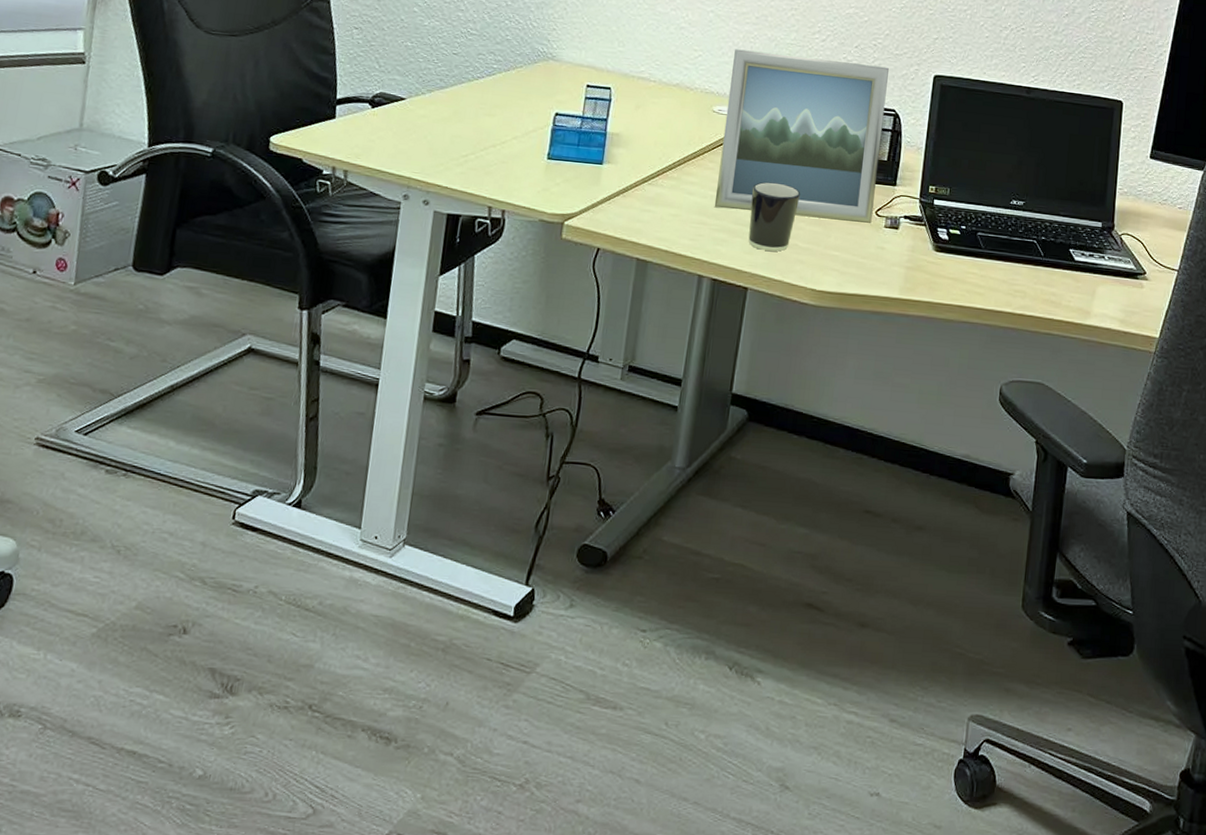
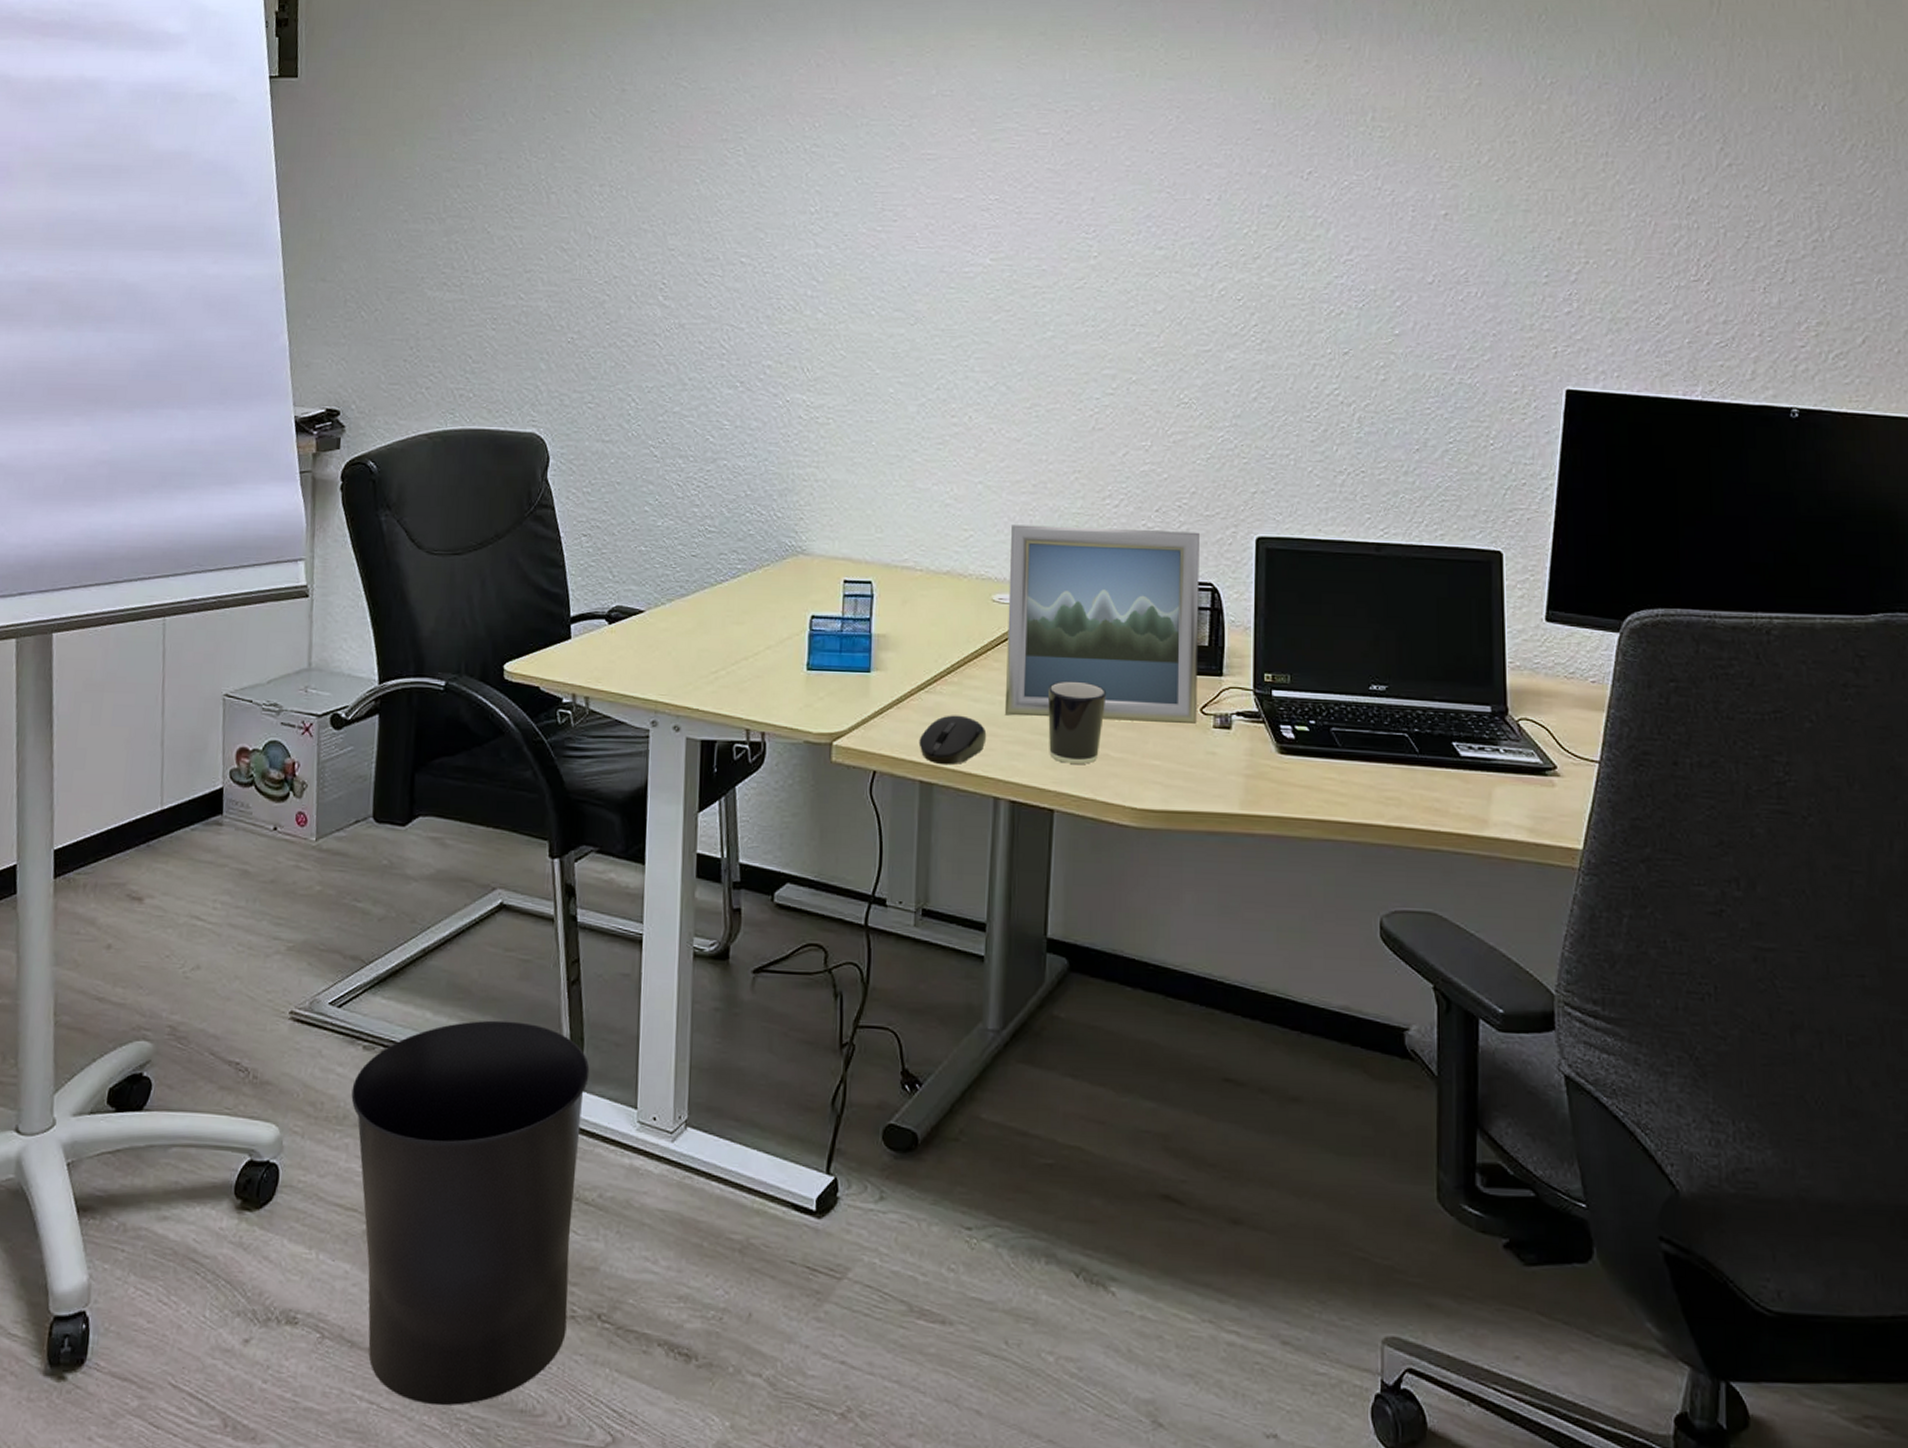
waste bin: none [88,449,320,786] -> present [351,1020,590,1406]
computer mouse: none [639,204,698,247] -> present [919,715,987,766]

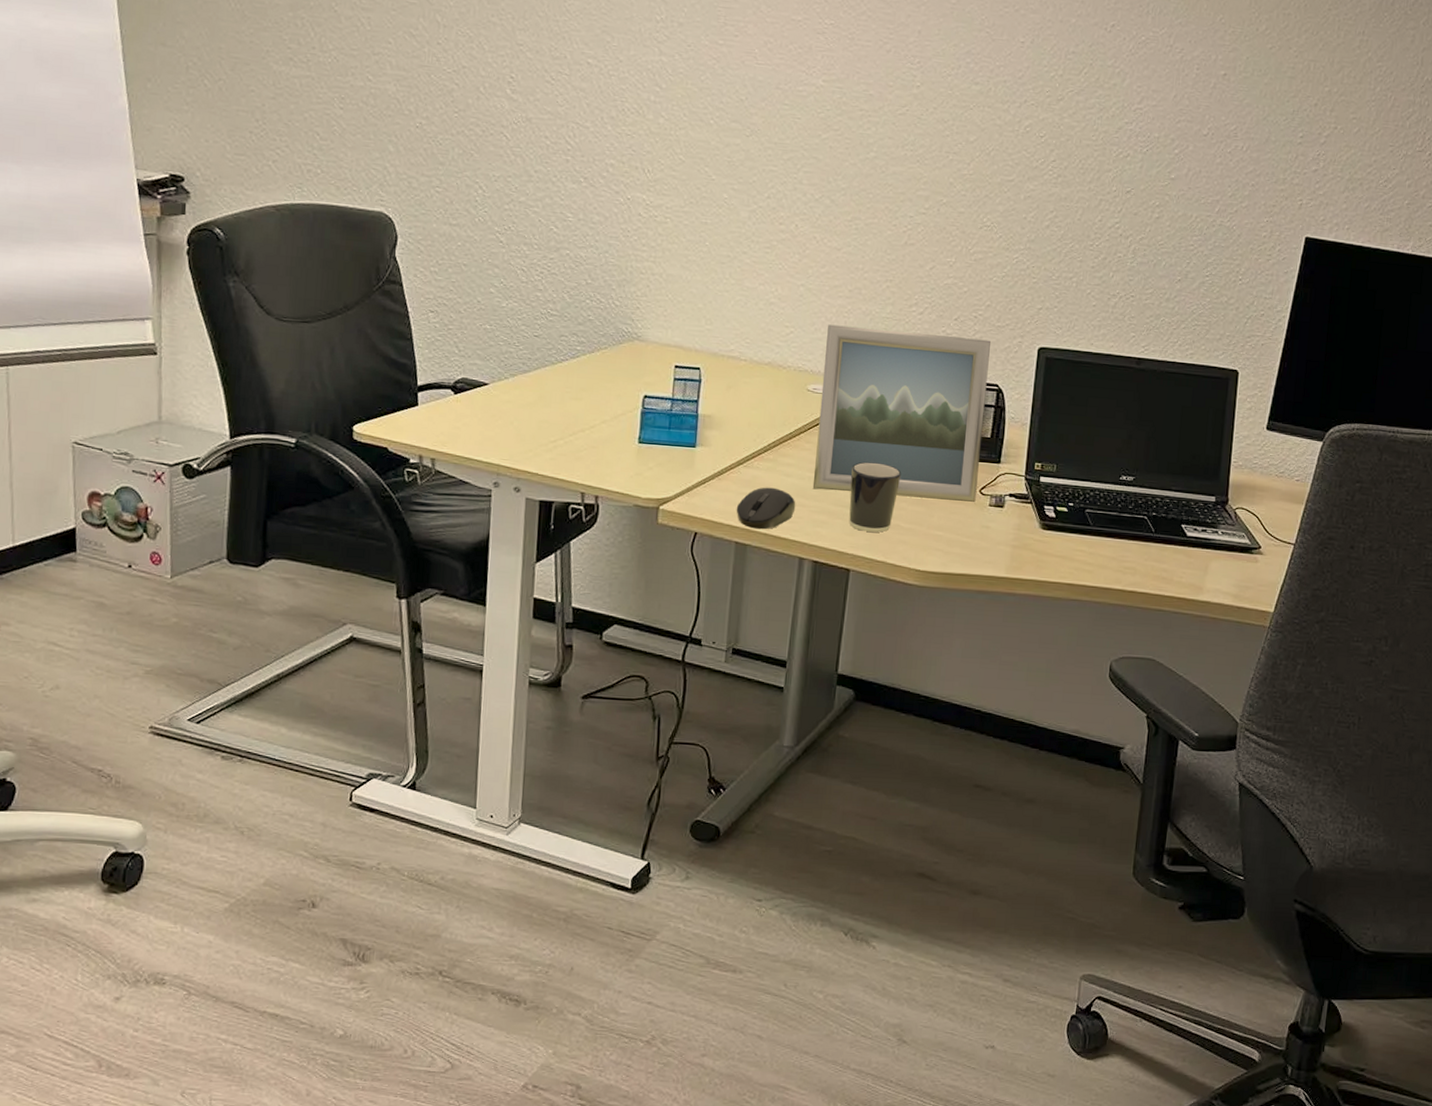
waste bin: present [351,1020,590,1406] -> none [211,735,434,1045]

